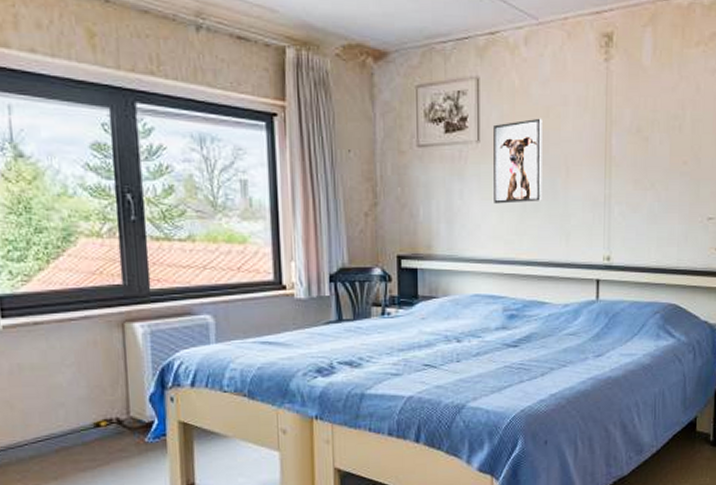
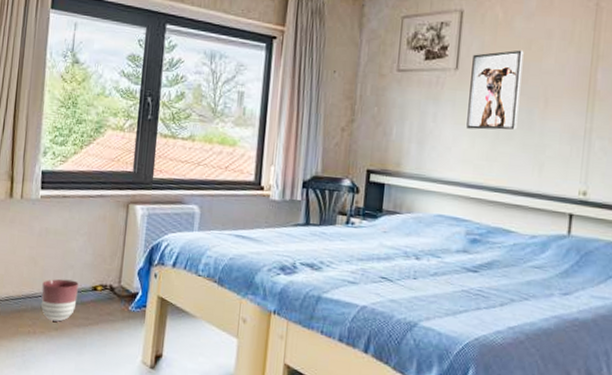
planter: none [26,419,77,470] -> present [41,279,79,322]

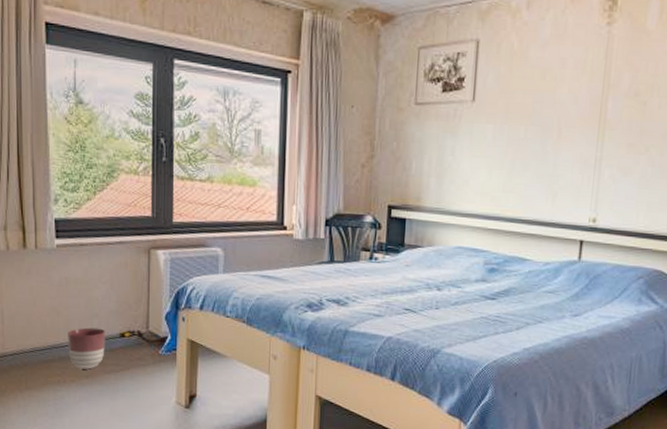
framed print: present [466,50,524,130] -> none [484,80,538,162]

